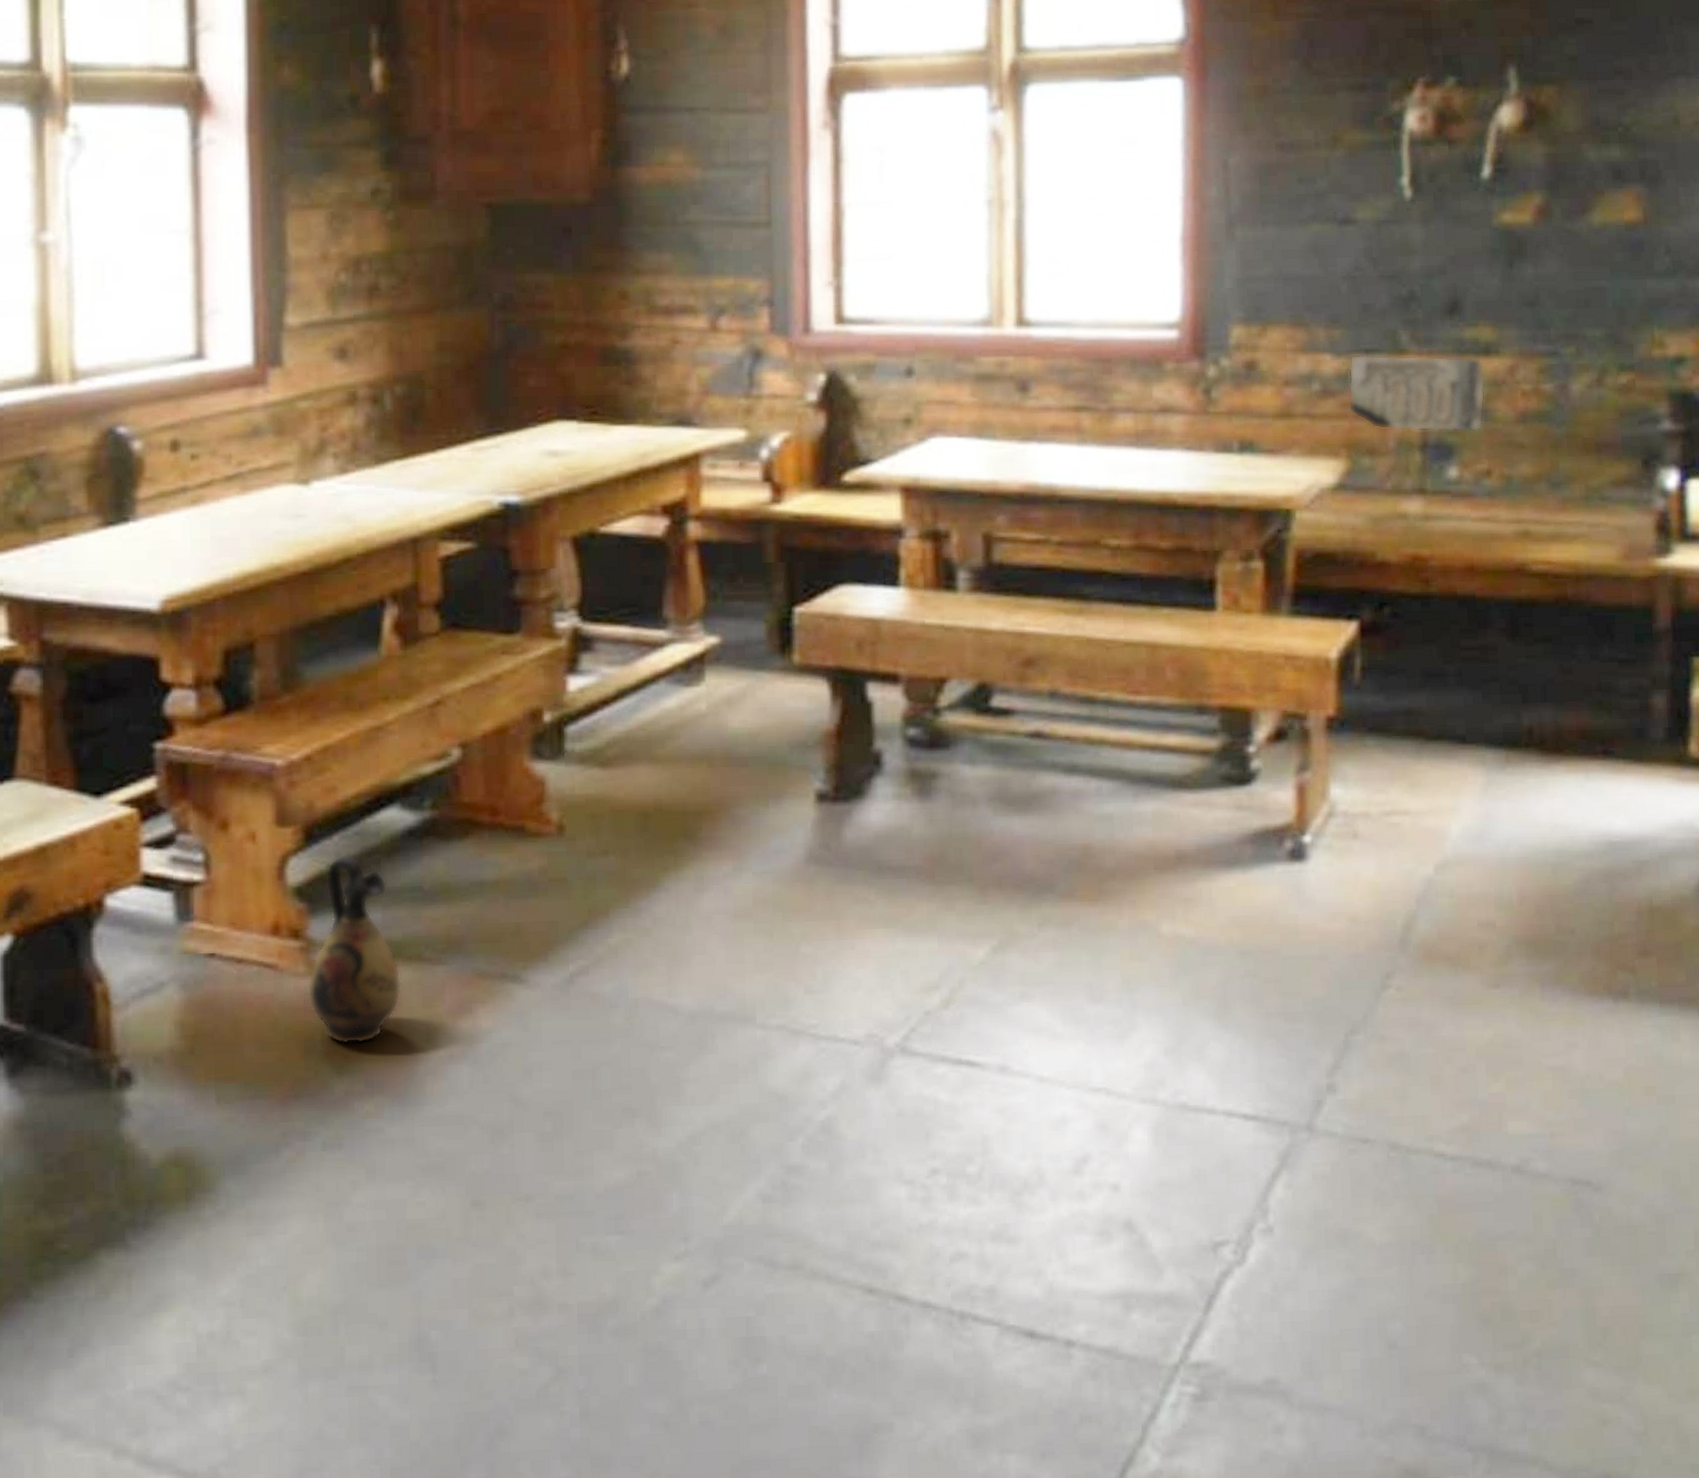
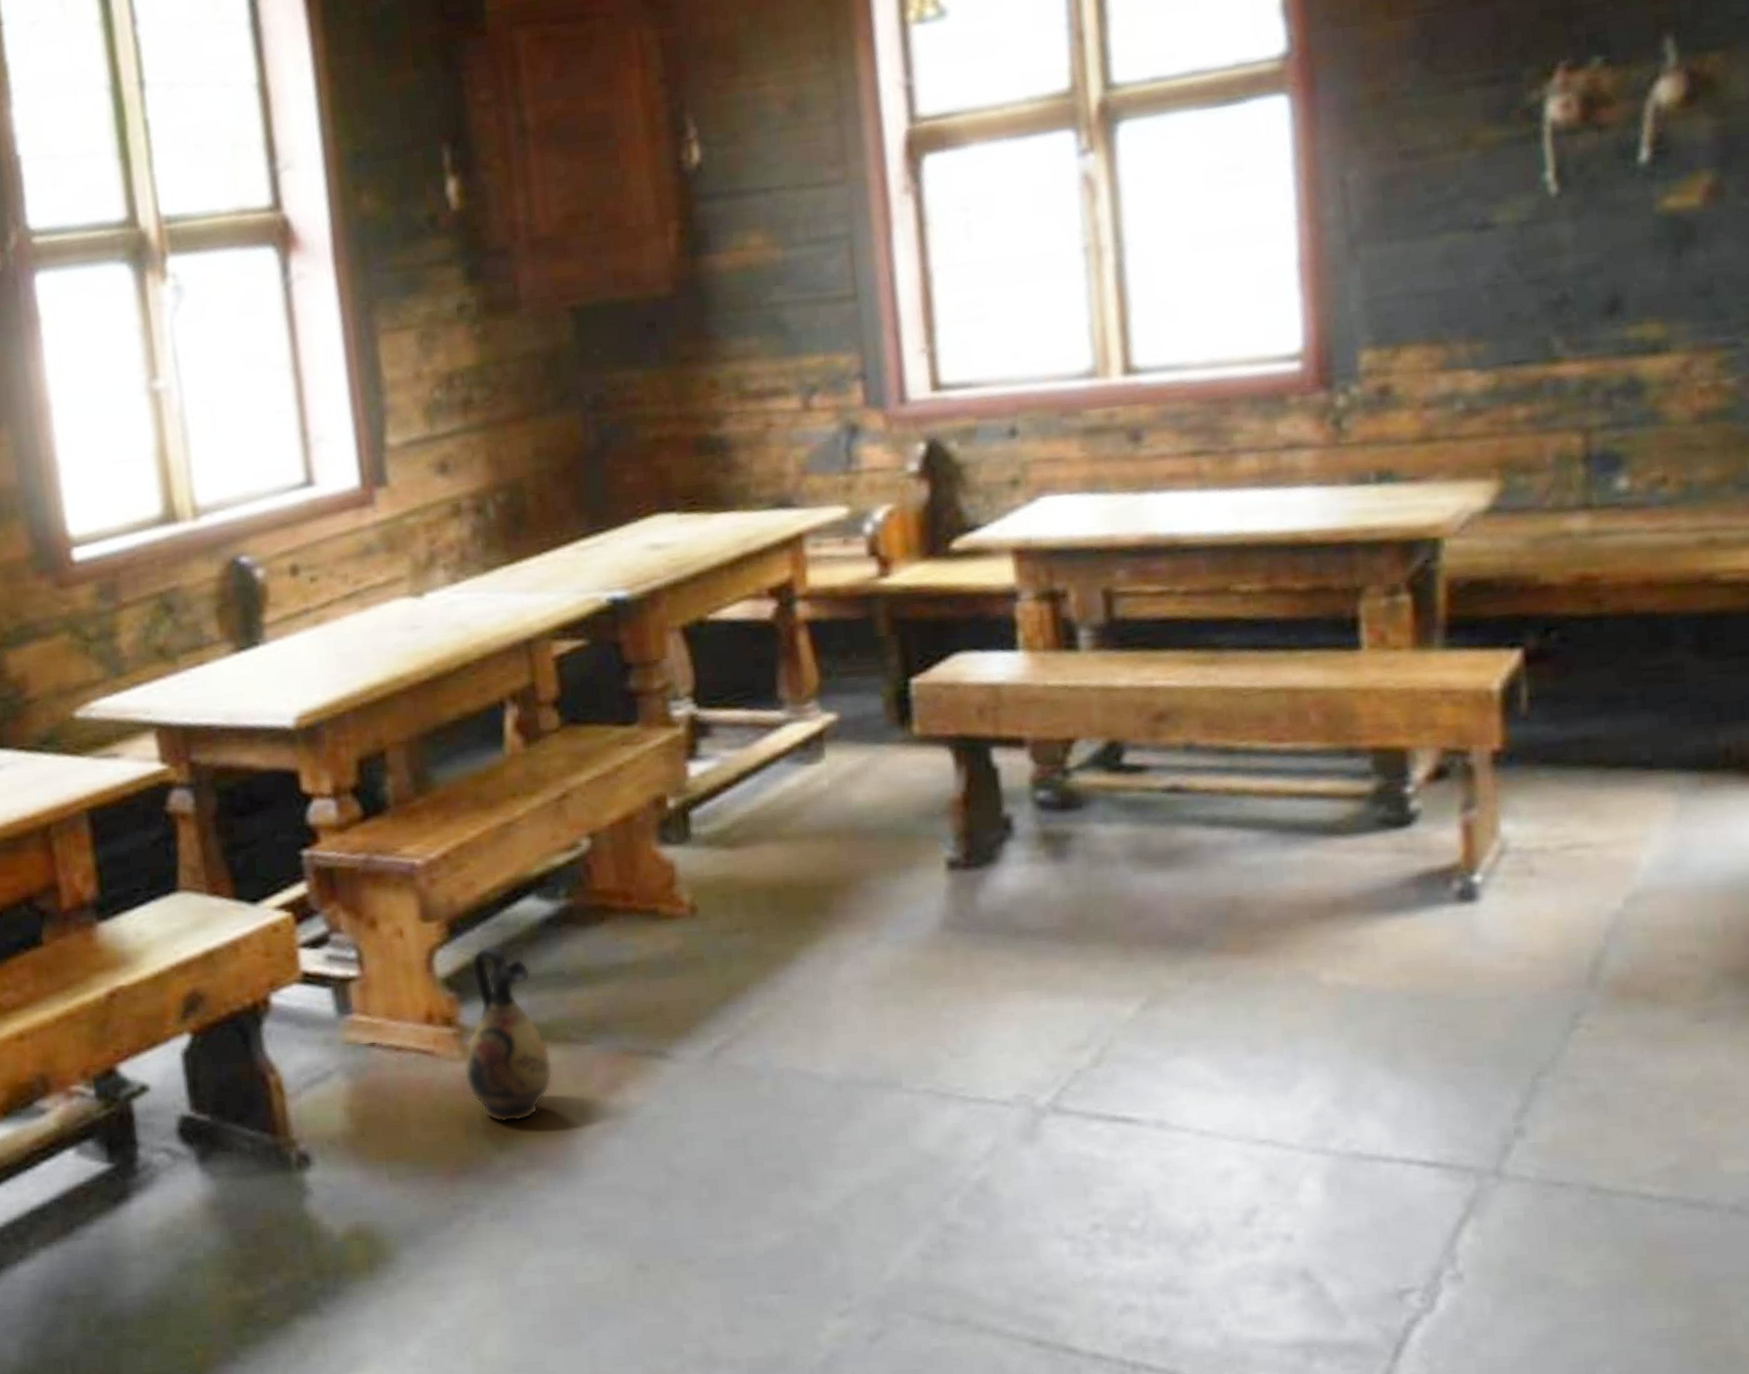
relief carving: present [1348,354,1486,432] -> none [1495,358,1657,445]

